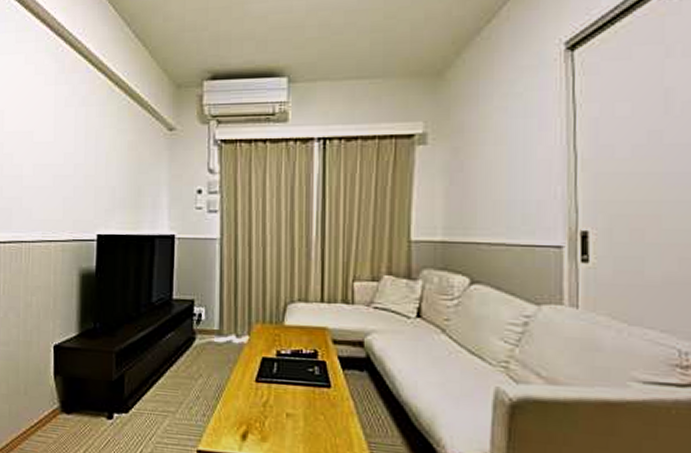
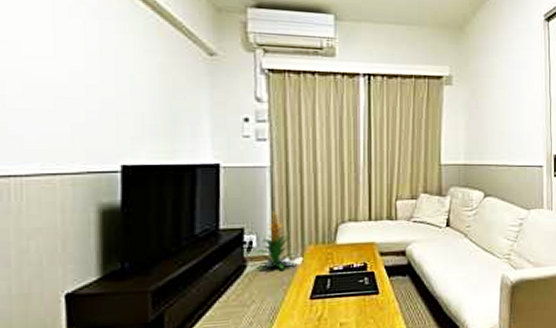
indoor plant: none [203,285,243,345] -> present [254,211,296,270]

